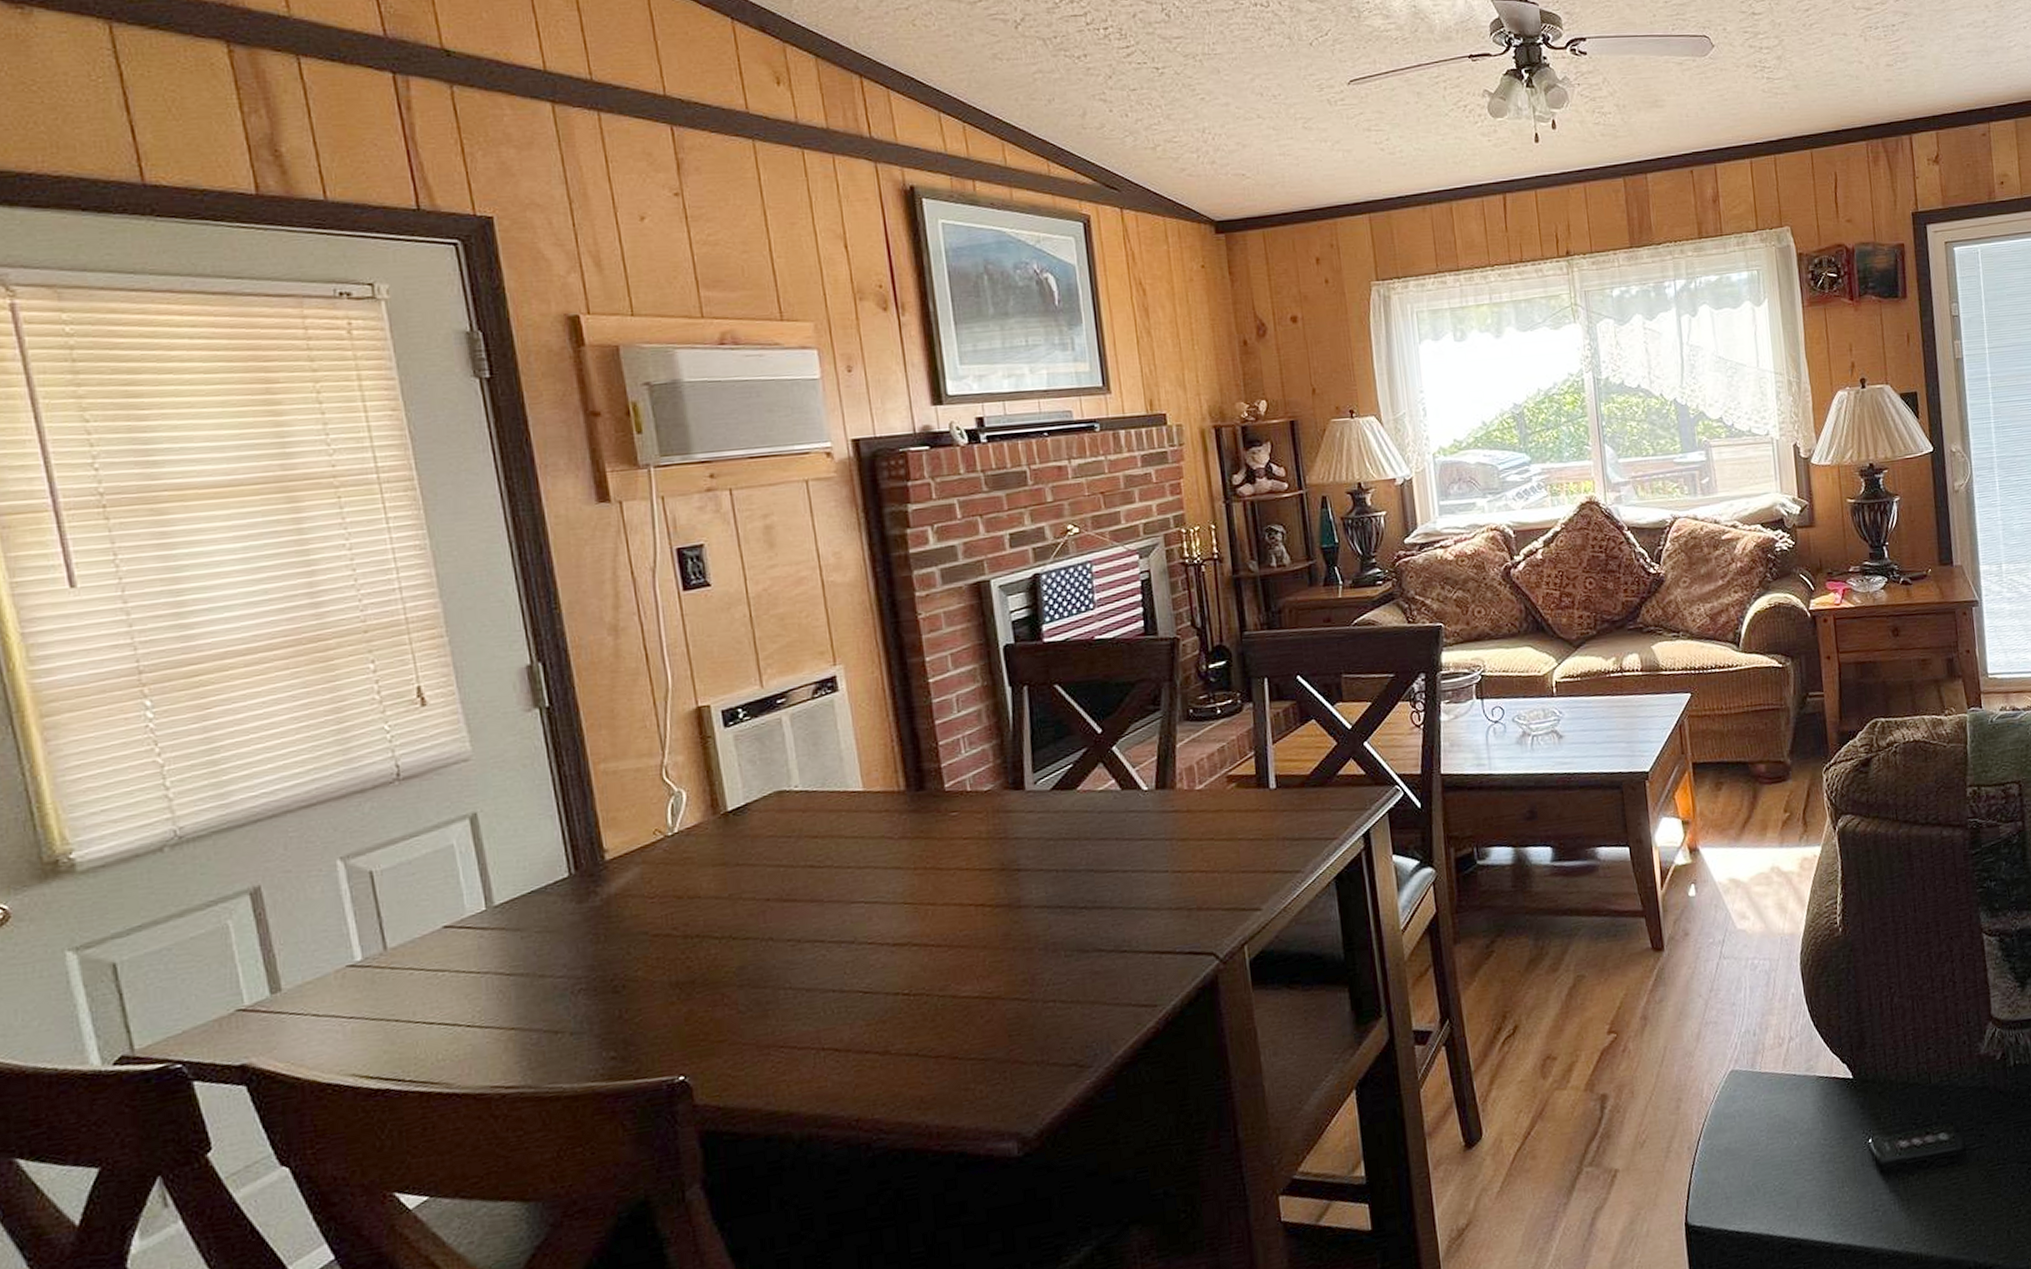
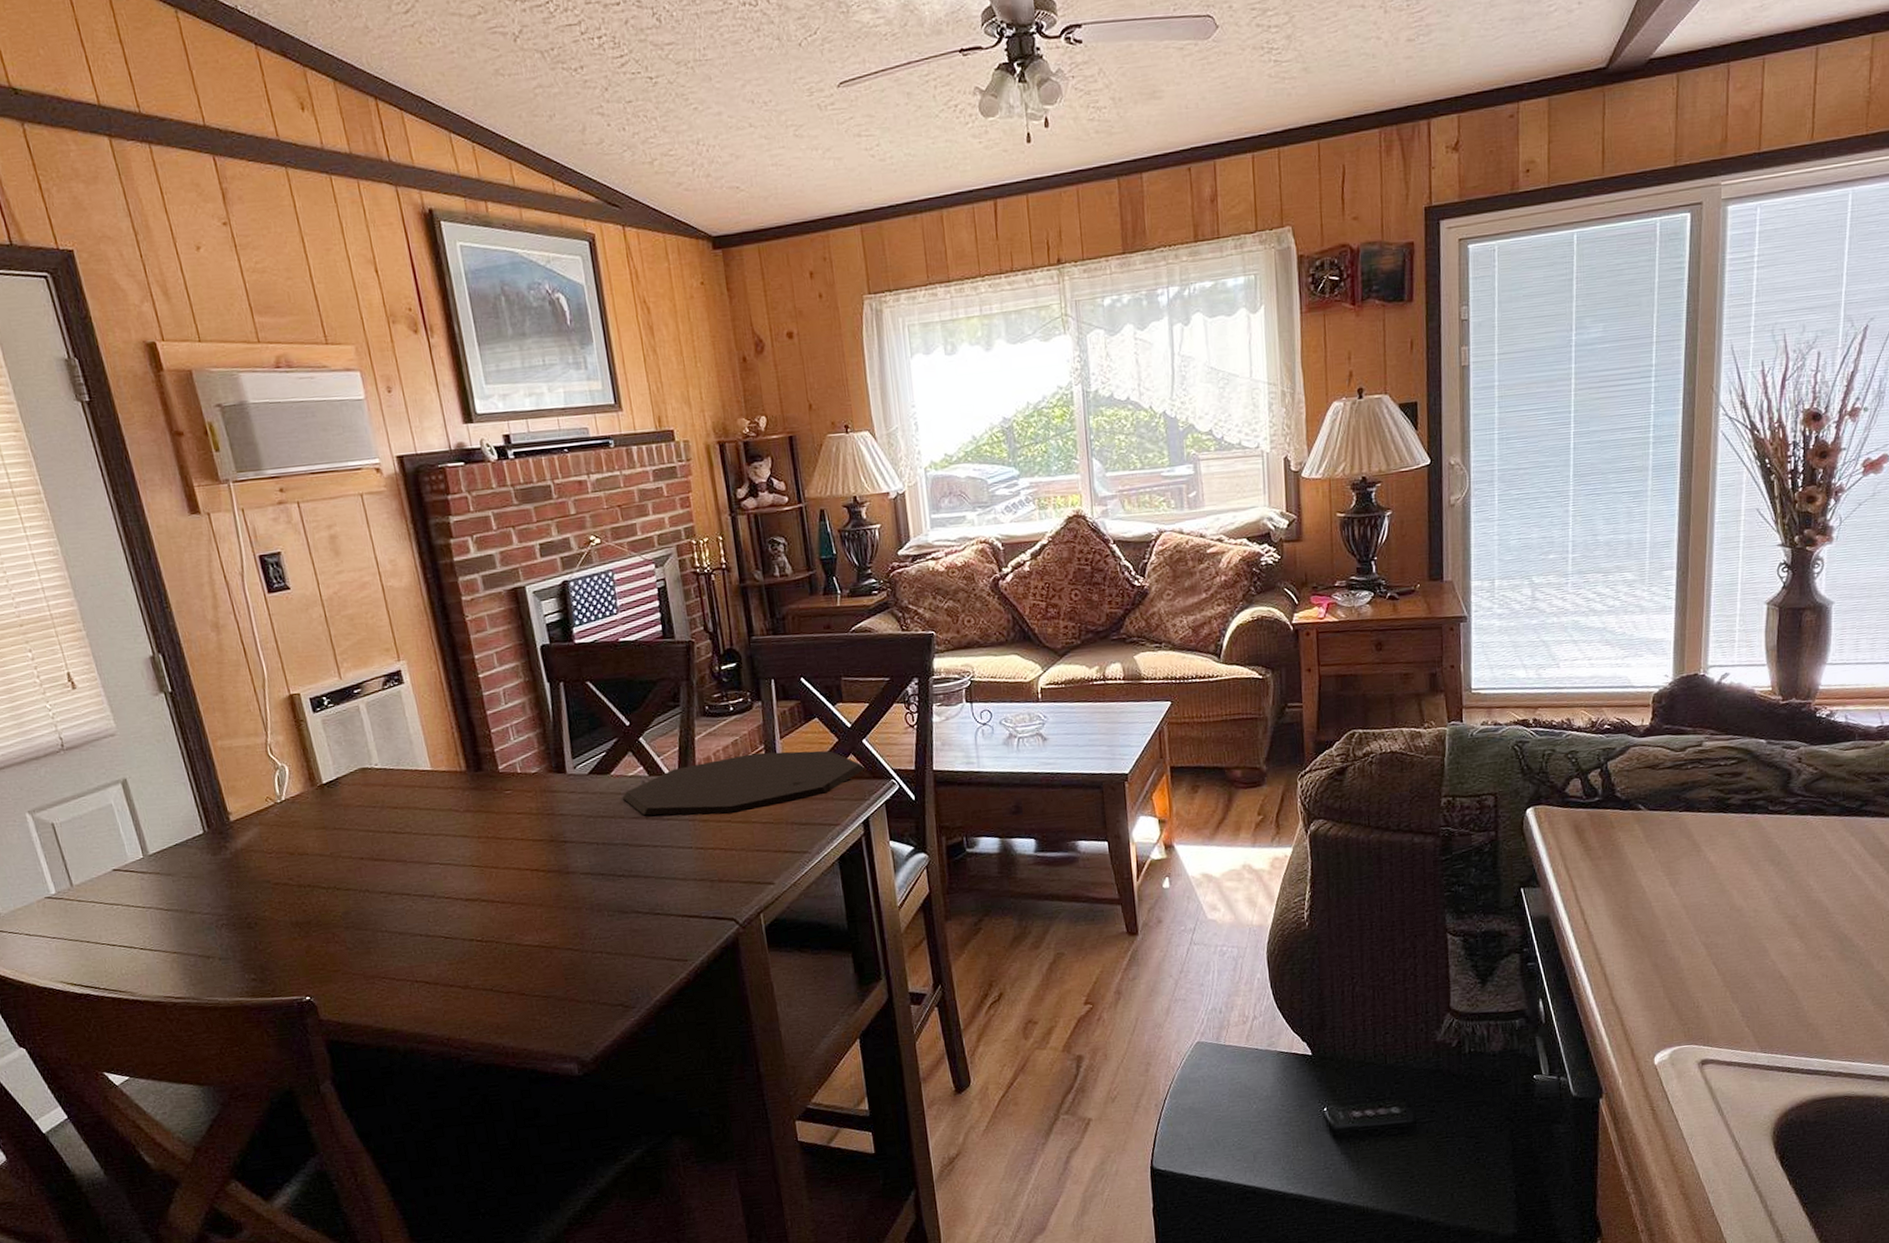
placemat: none [1088,755,1367,837] -> present [621,750,866,816]

